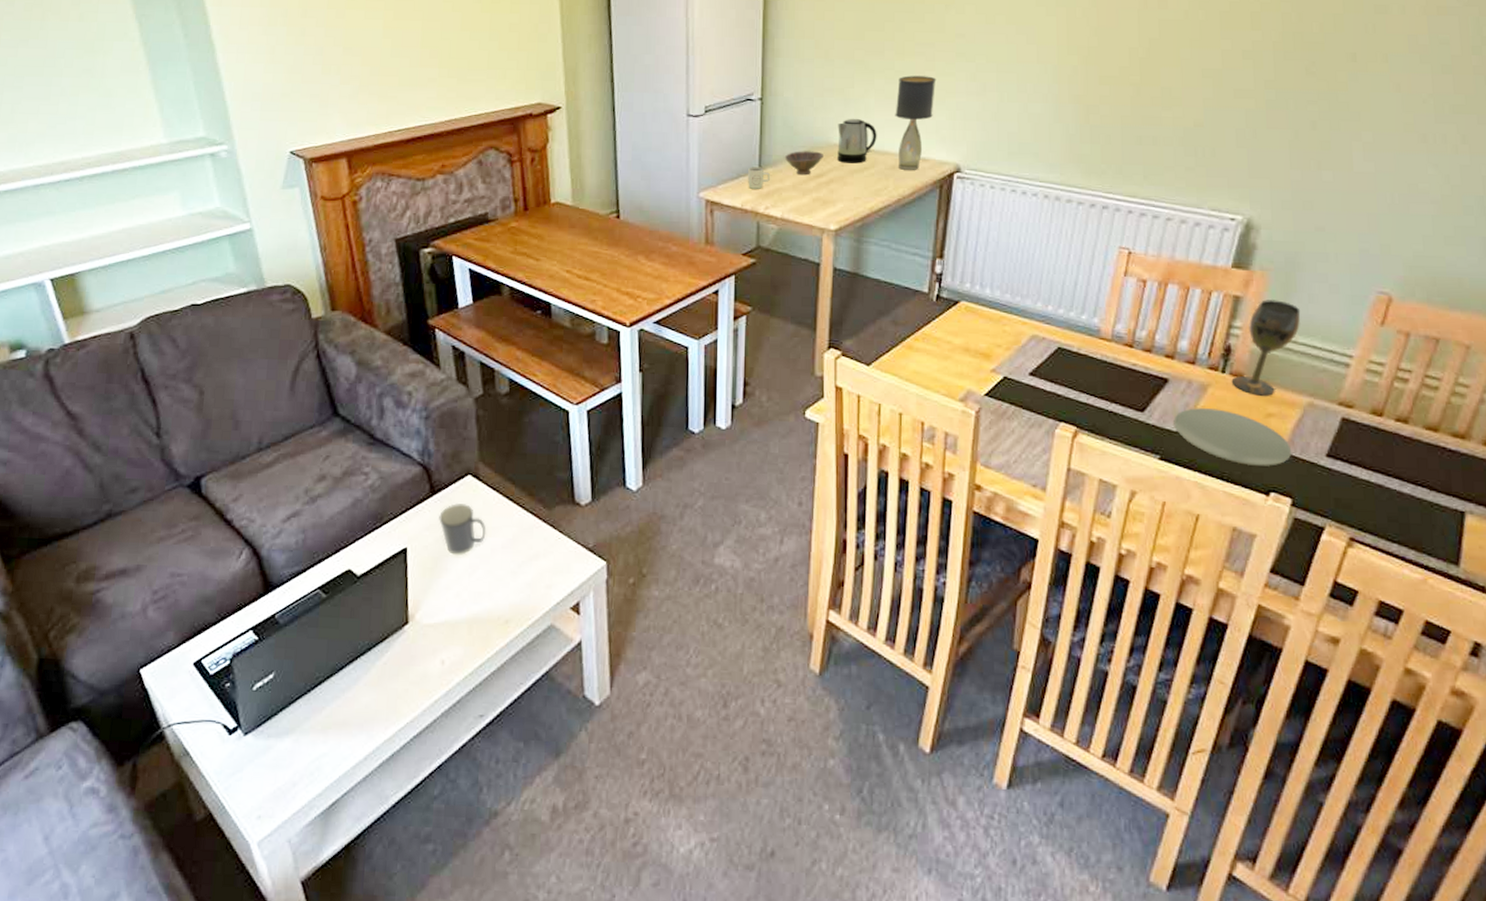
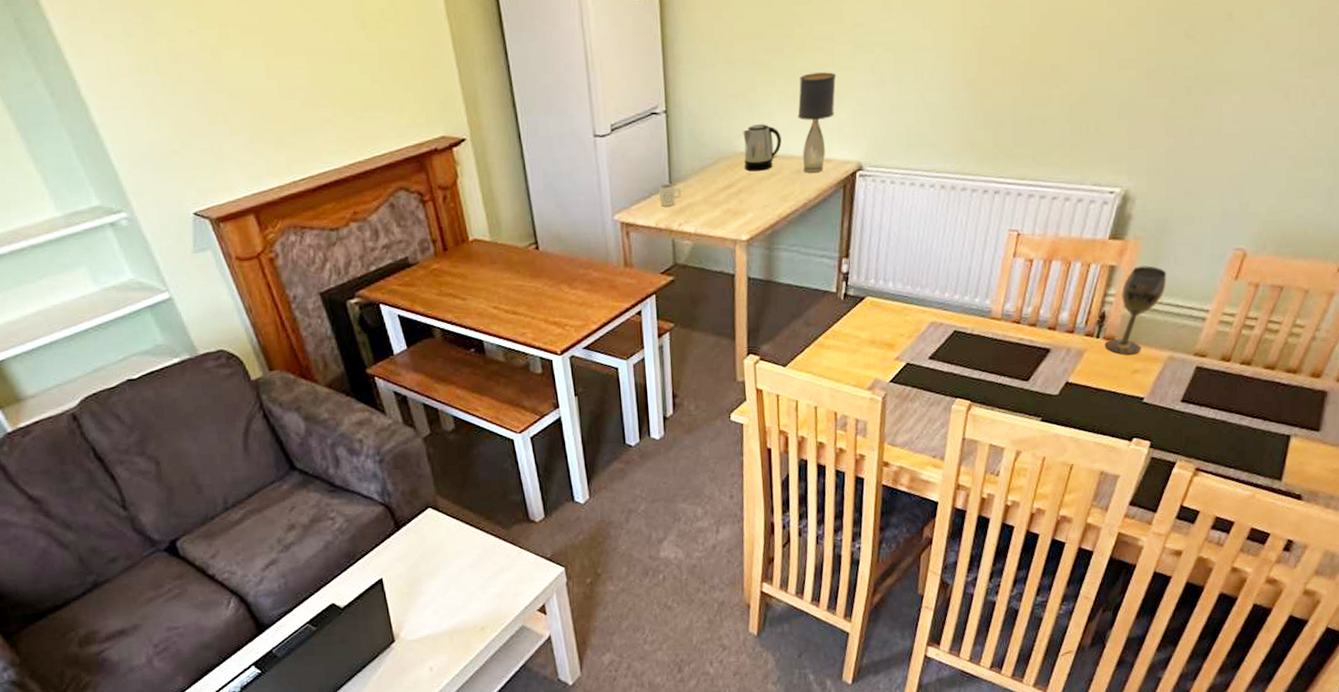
mug: present [439,503,487,556] -> none [407,534,453,580]
bowl: present [784,151,823,174] -> none [693,162,731,187]
plate: present [1173,408,1292,466] -> none [1054,371,1153,418]

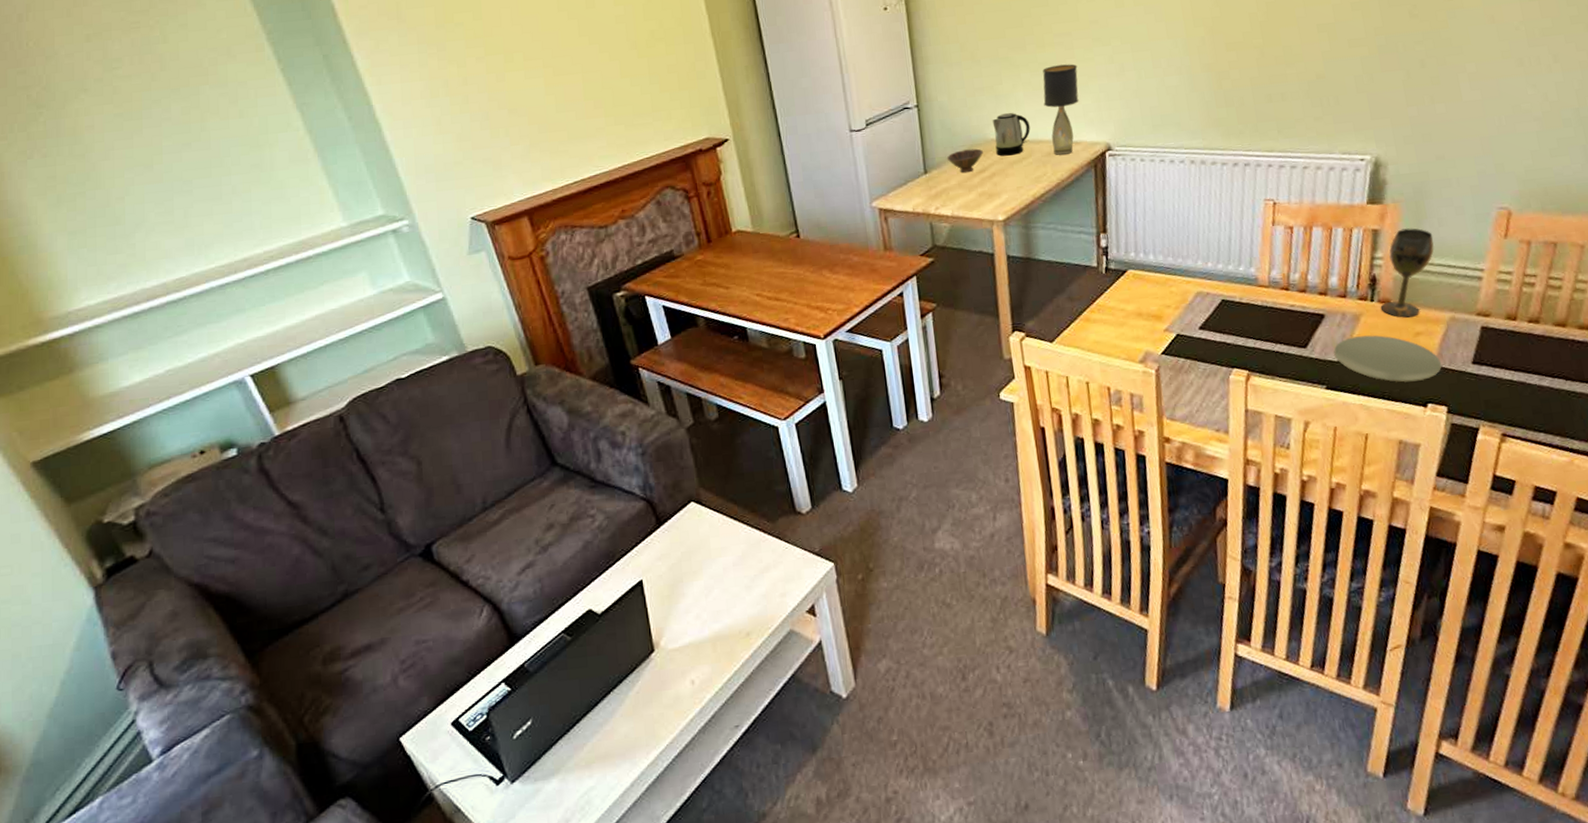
mug: present [658,183,681,207] -> none [914,170,936,193]
bowl: none [693,162,731,187] -> present [946,148,983,173]
plate: none [1054,371,1153,418] -> present [1333,335,1442,383]

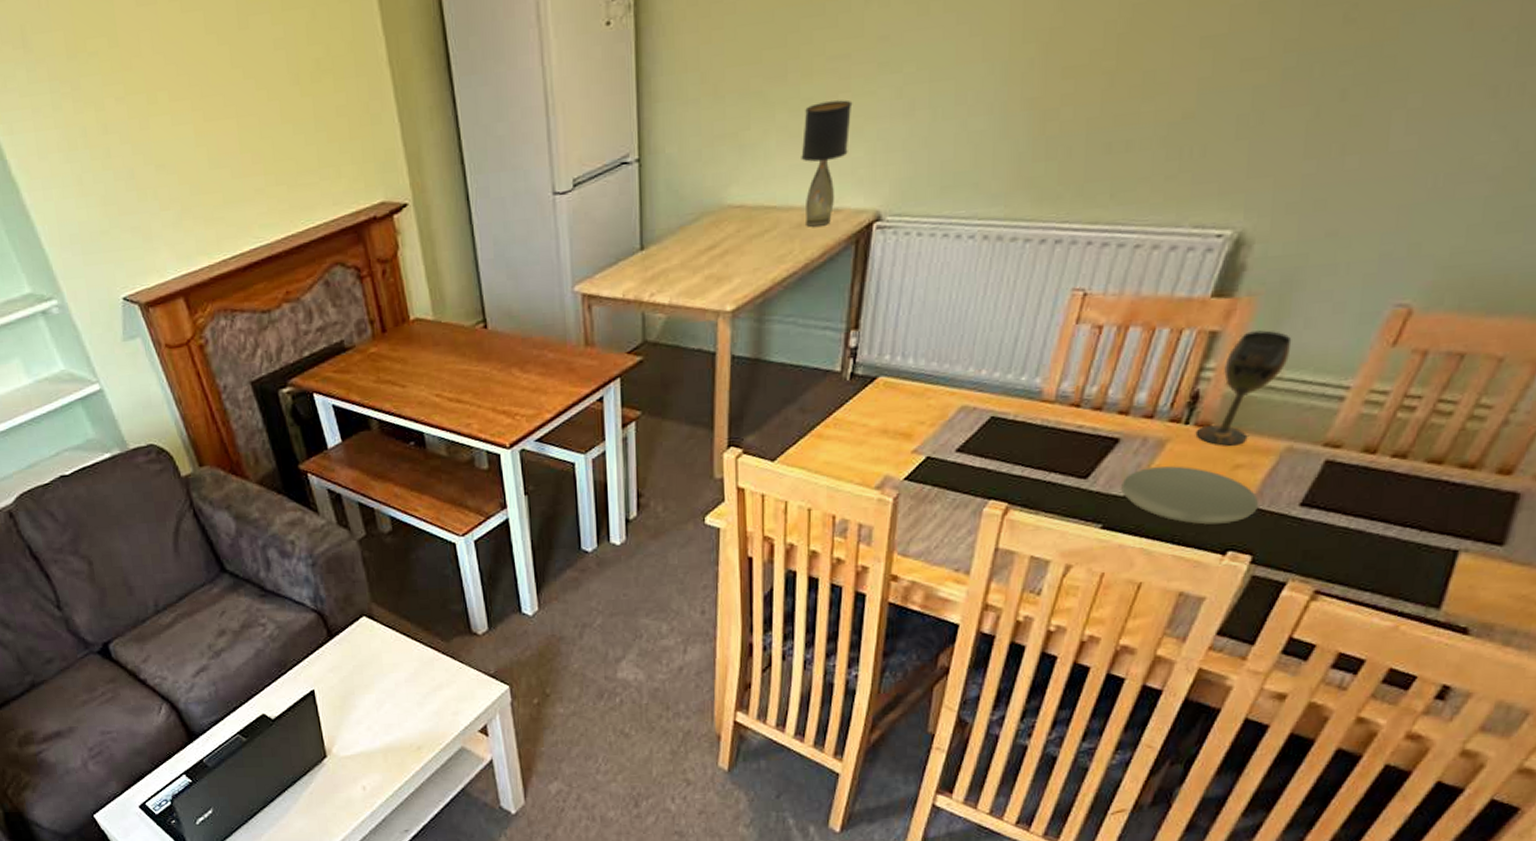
bowl: present [946,148,983,173] -> none [669,217,716,249]
kettle: present [992,112,1031,156] -> none [732,168,779,228]

